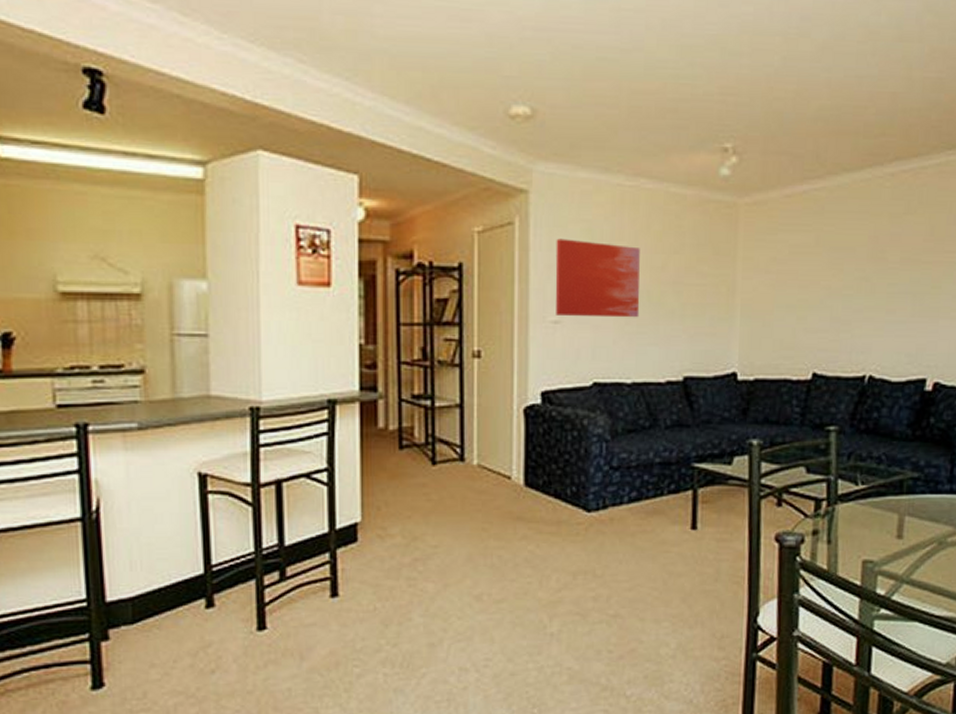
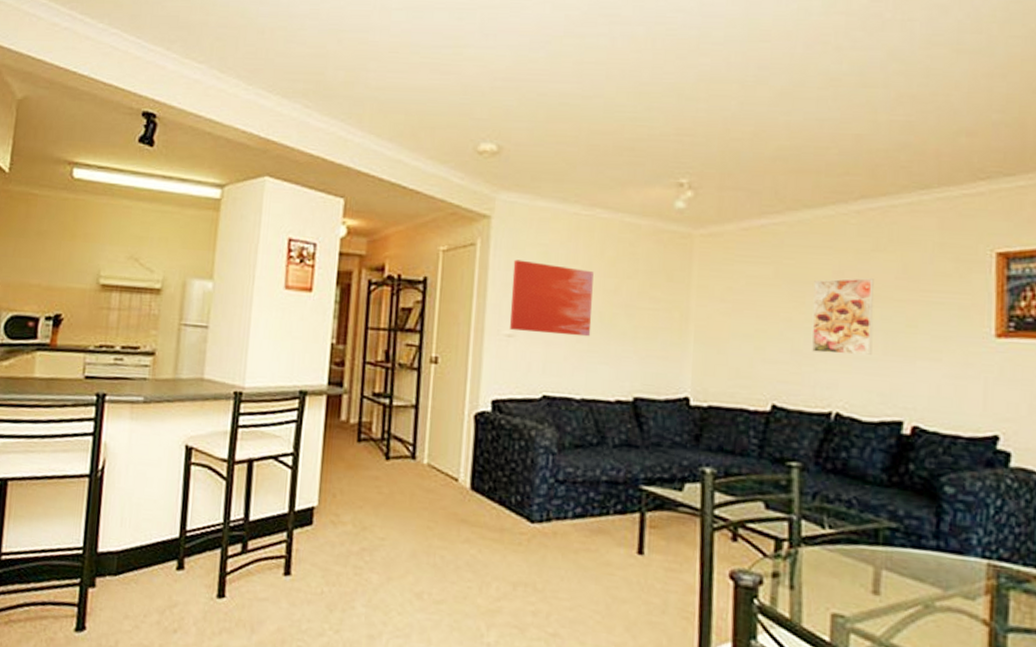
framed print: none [849,242,905,319] -> present [811,278,874,356]

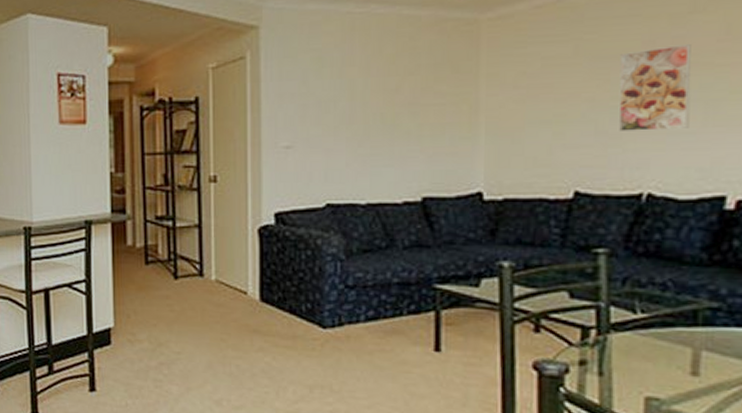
wall art: present [510,259,594,337] -> none [286,68,373,141]

